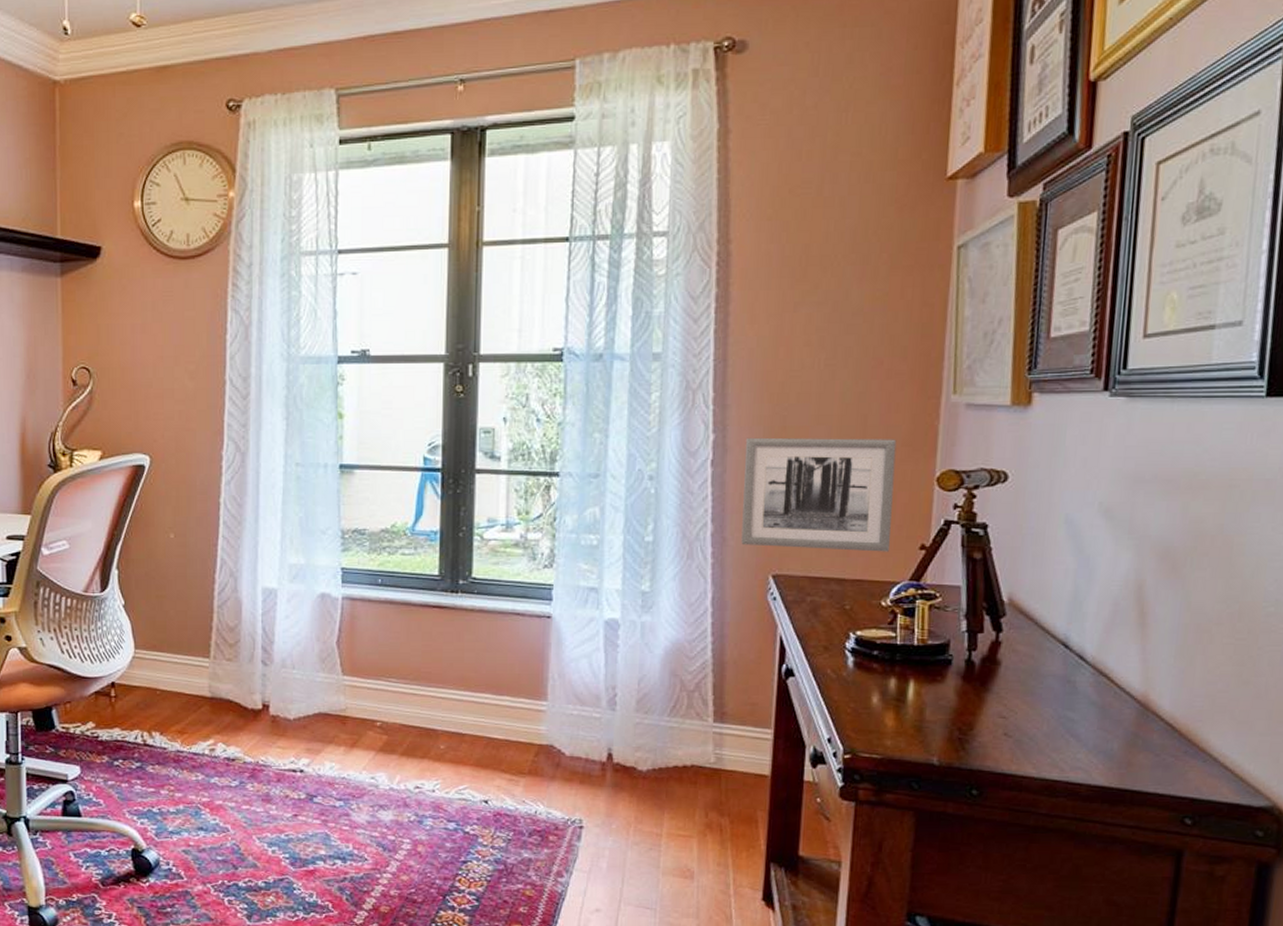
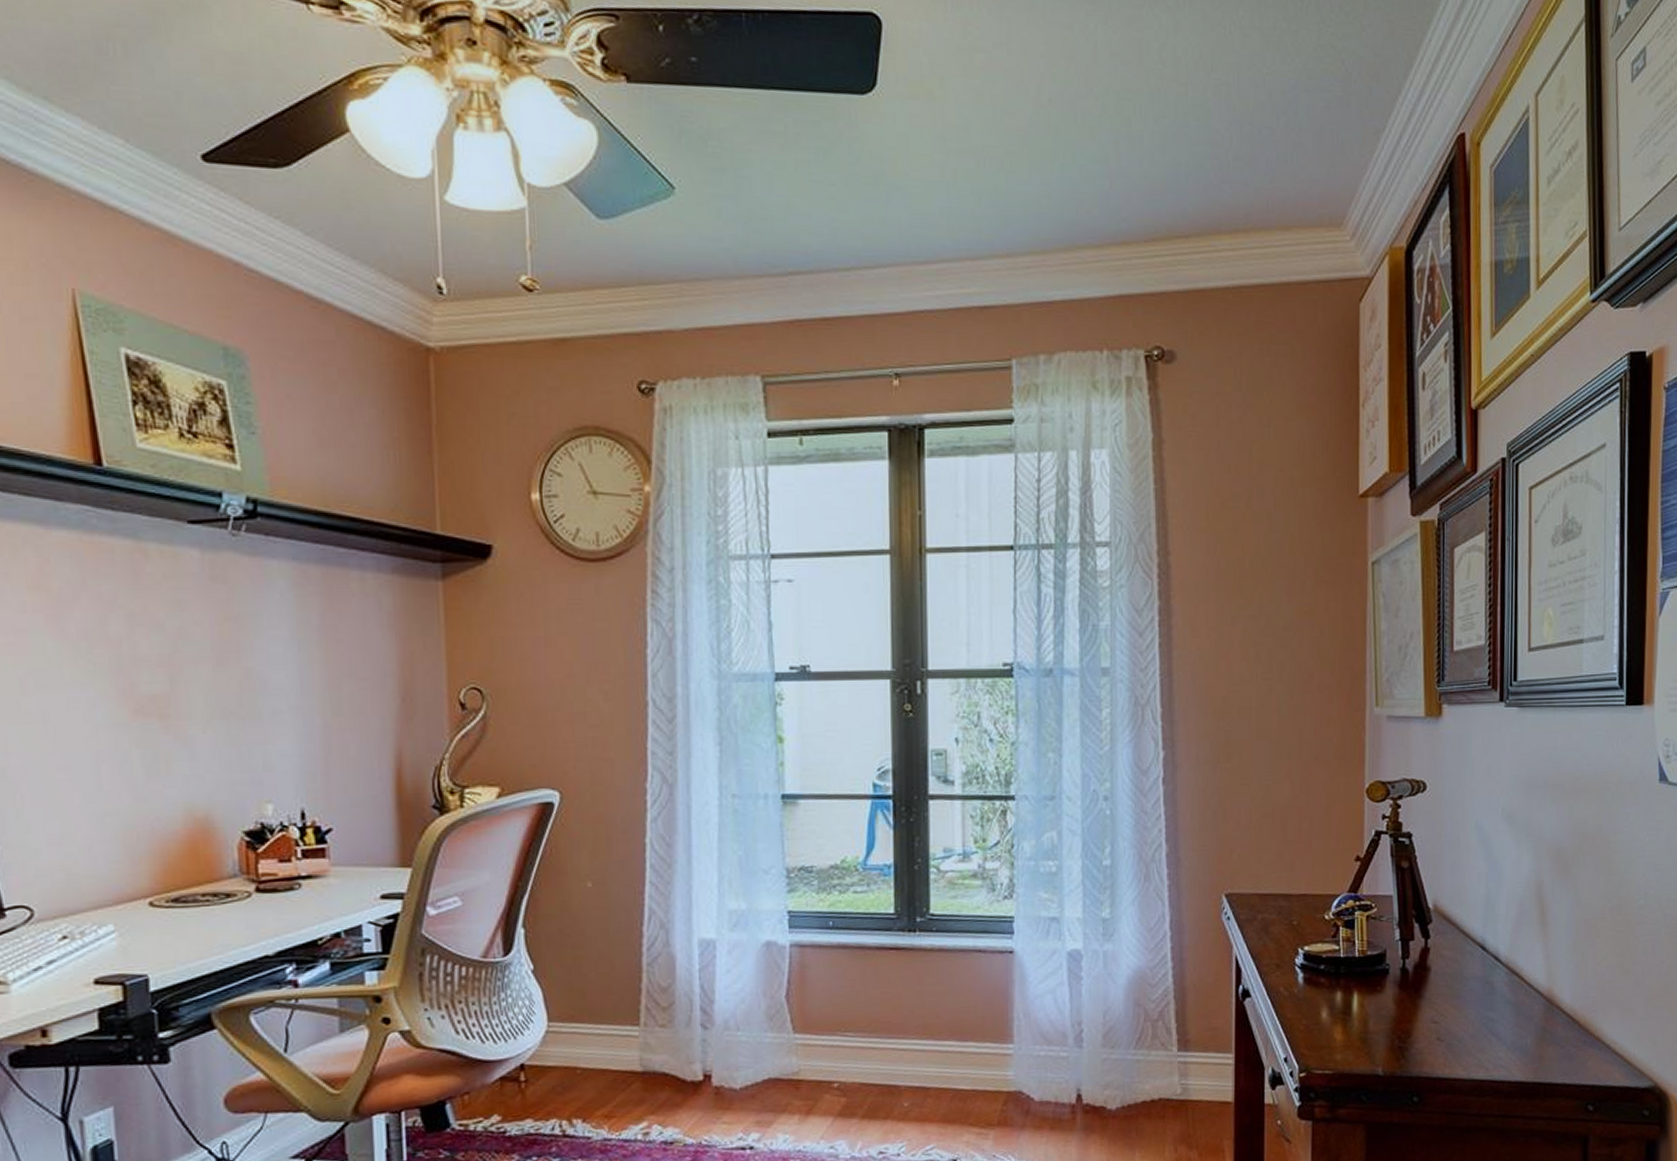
wall art: present [741,437,897,552] -> none [1193,752,1330,866]

